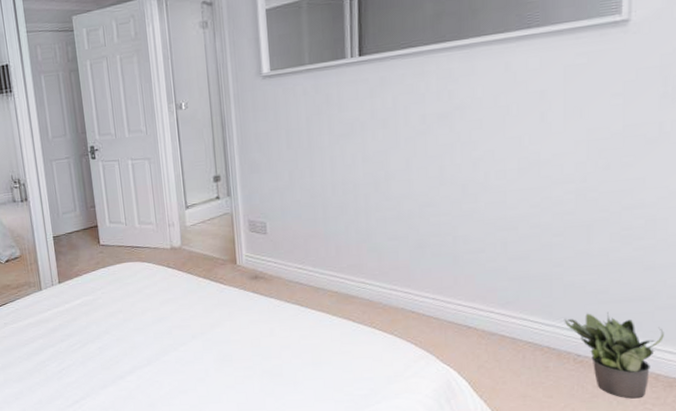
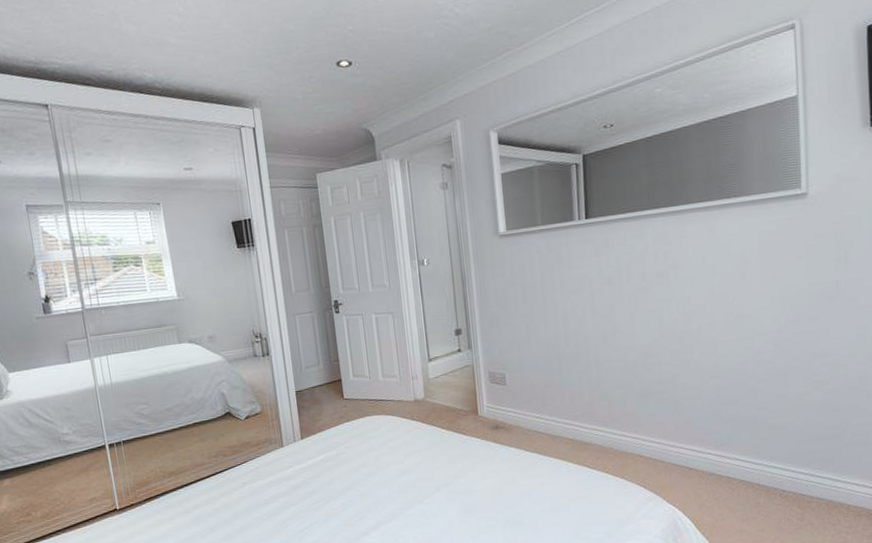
potted plant: present [564,311,664,399] -> none [770,449,851,529]

